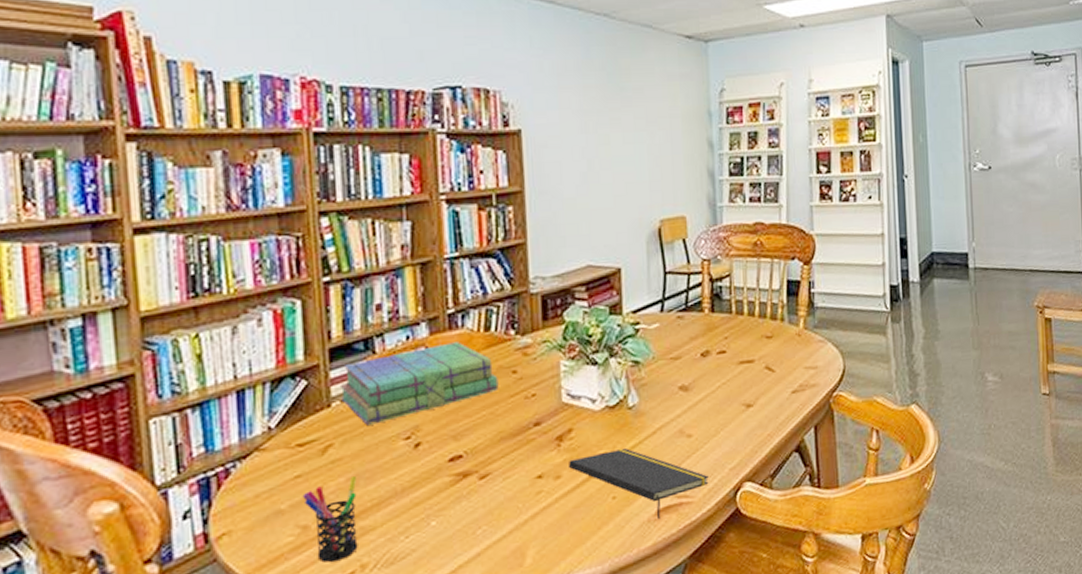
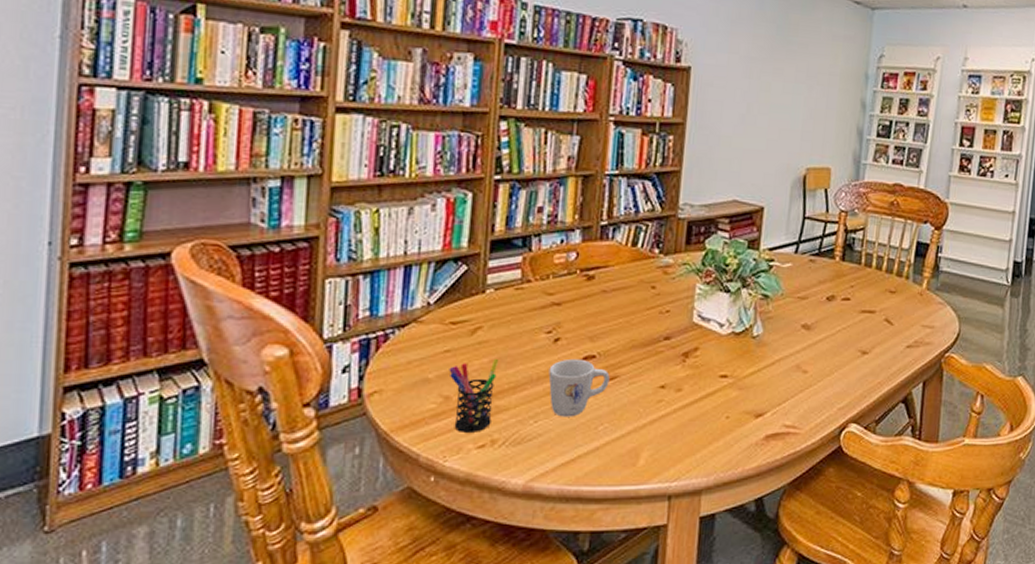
stack of books: present [339,342,499,425] -> none [494,251,638,315]
mug: none [413,461,481,527] -> present [548,358,610,417]
notepad: present [569,447,709,520] -> none [690,373,817,445]

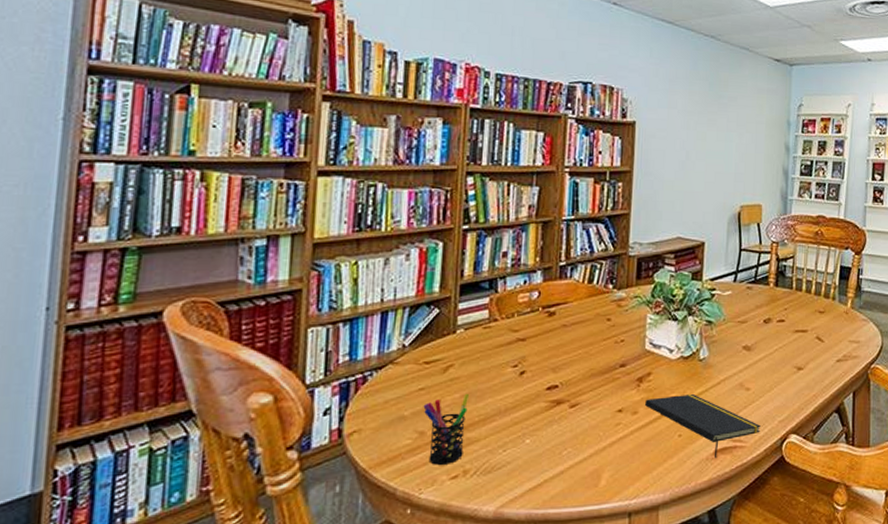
mug: present [548,358,610,417] -> none [515,389,572,445]
notepad: none [690,373,817,445] -> present [645,393,761,459]

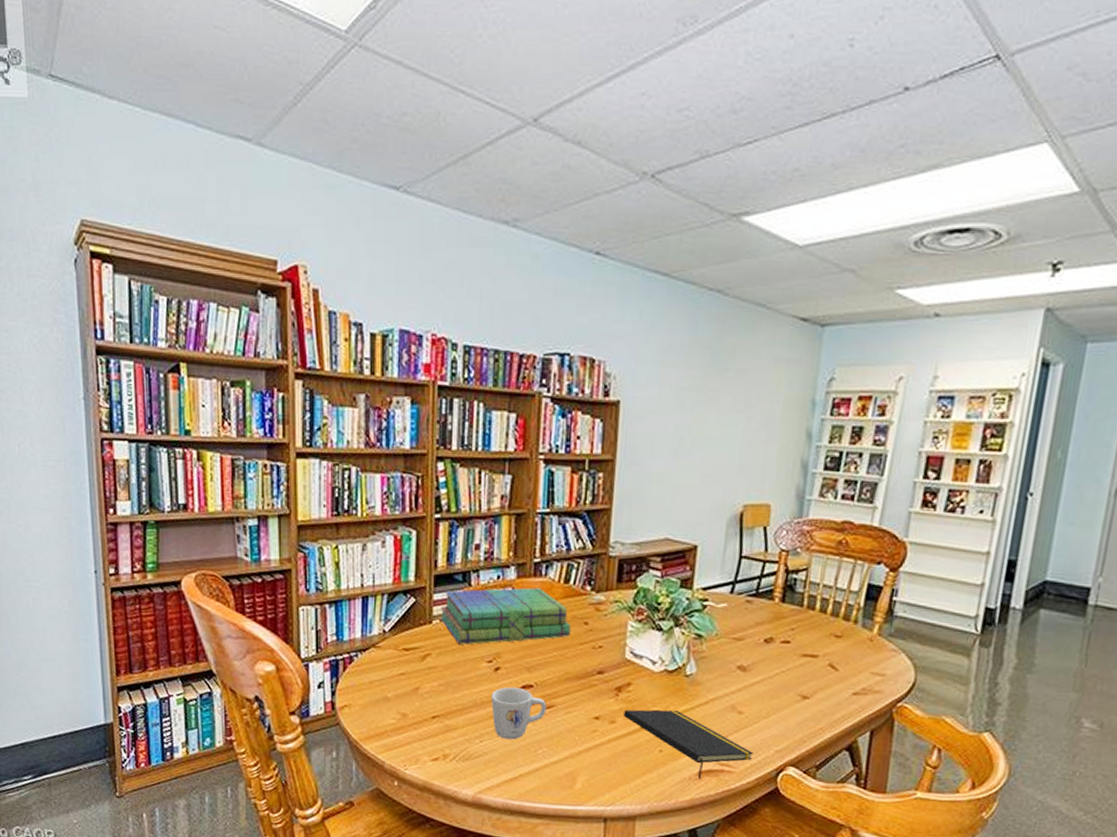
pen holder: present [423,393,470,465] -> none [404,682,447,747]
stack of books: none [464,290,595,352] -> present [439,587,571,645]
mug: none [515,389,572,445] -> present [491,686,547,740]

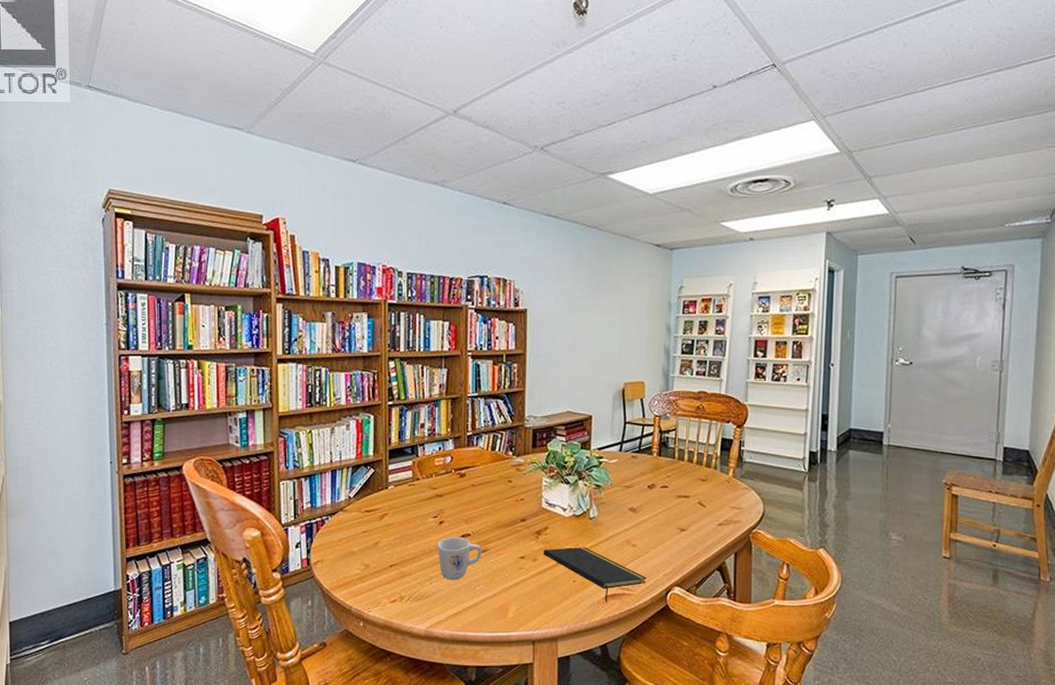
stack of books: present [439,587,571,645] -> none [394,455,498,505]

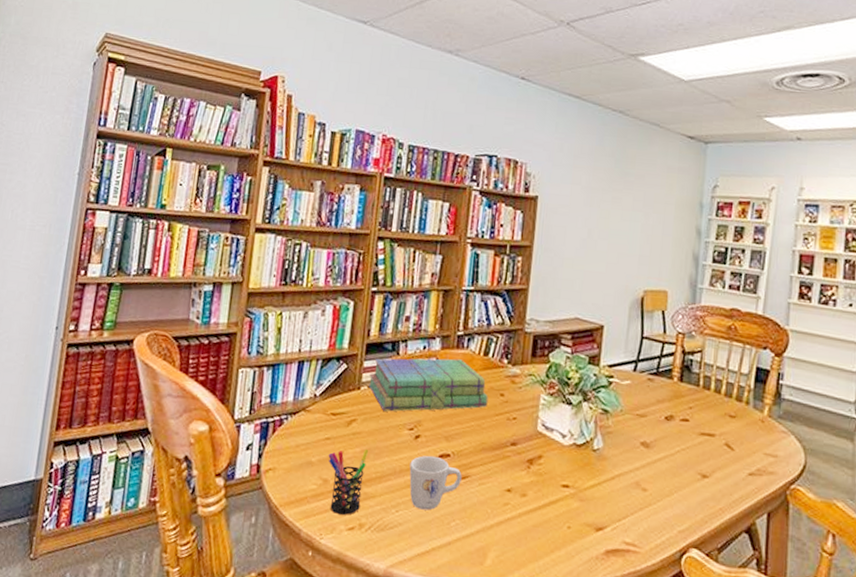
pen holder: none [367,536,401,591] -> present [328,448,369,515]
stack of books: none [394,455,498,505] -> present [367,358,488,412]
notepad: present [543,546,646,603] -> none [534,482,657,560]

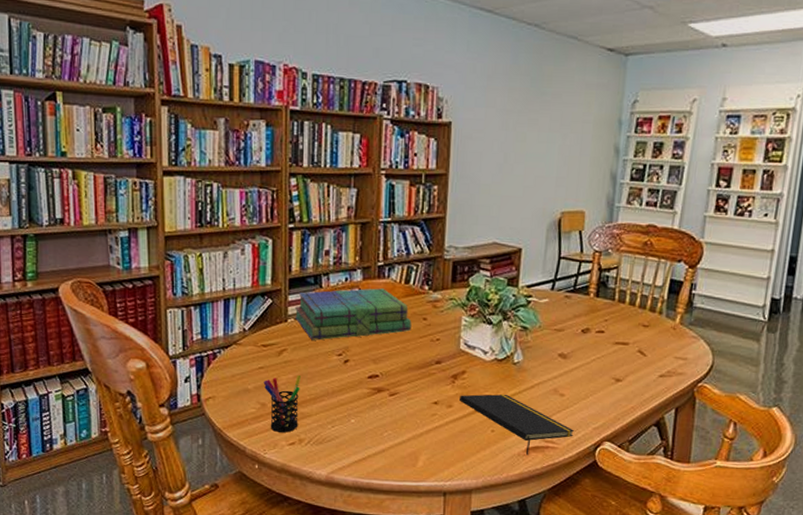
mug: present [409,455,462,511] -> none [341,377,391,424]
notepad: none [534,482,657,560] -> present [460,394,574,456]

